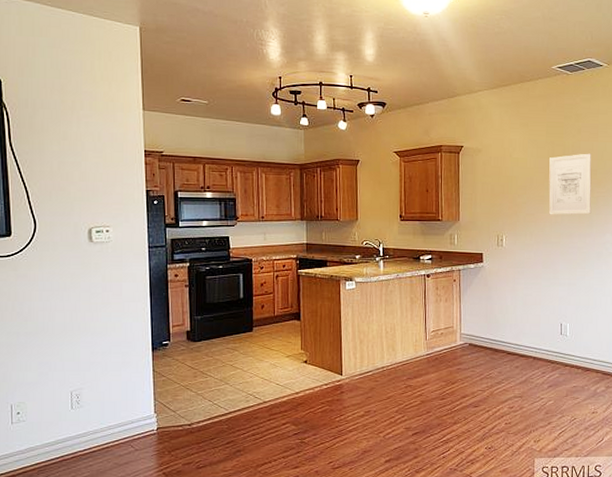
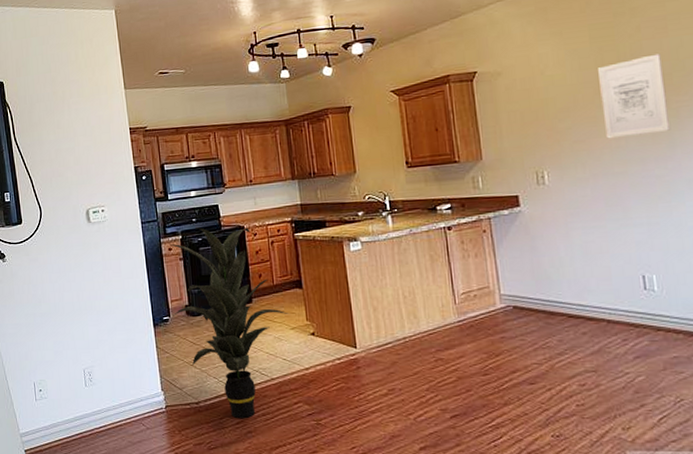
indoor plant: none [173,257,287,439] -> present [170,227,290,419]

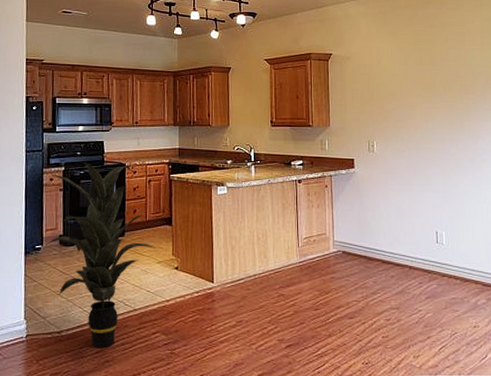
wall art: present [598,53,671,139] -> none [418,60,462,121]

